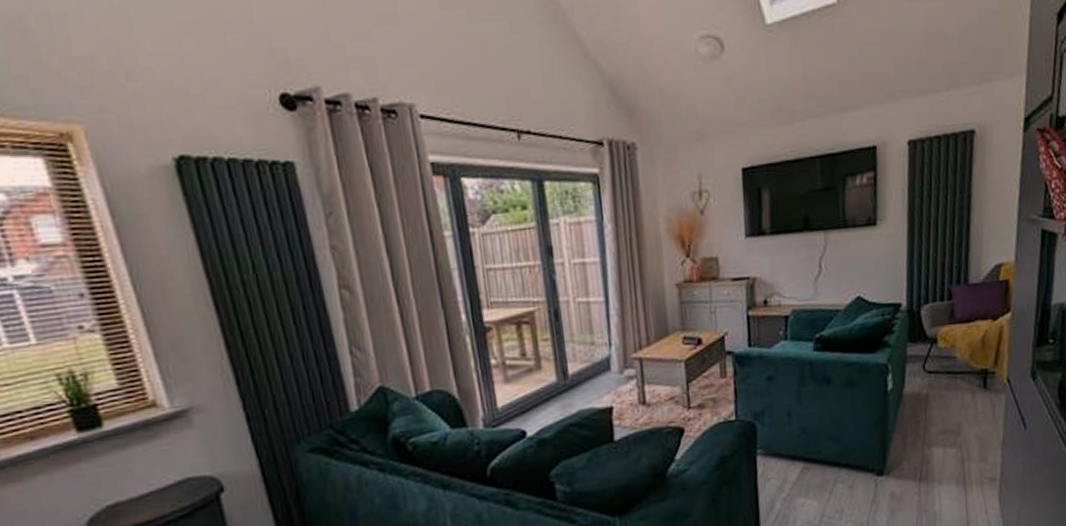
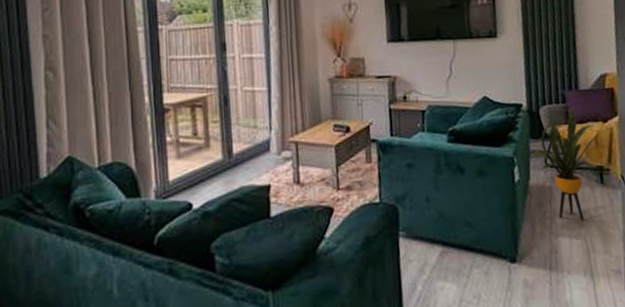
house plant: none [906,305,1000,429] -> present [529,107,610,221]

